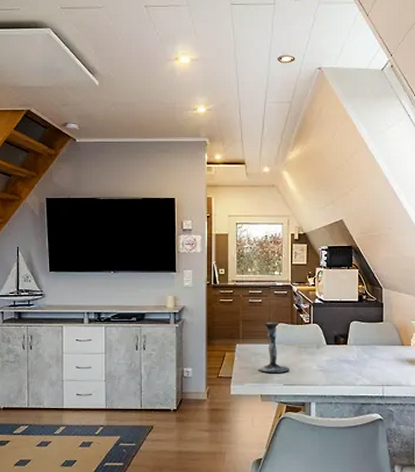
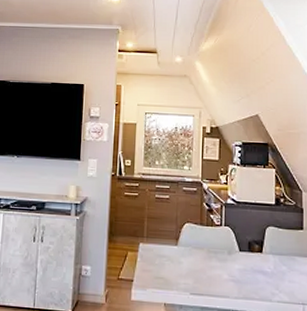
candle holder: present [258,322,290,373] -> none [163,220,197,280]

